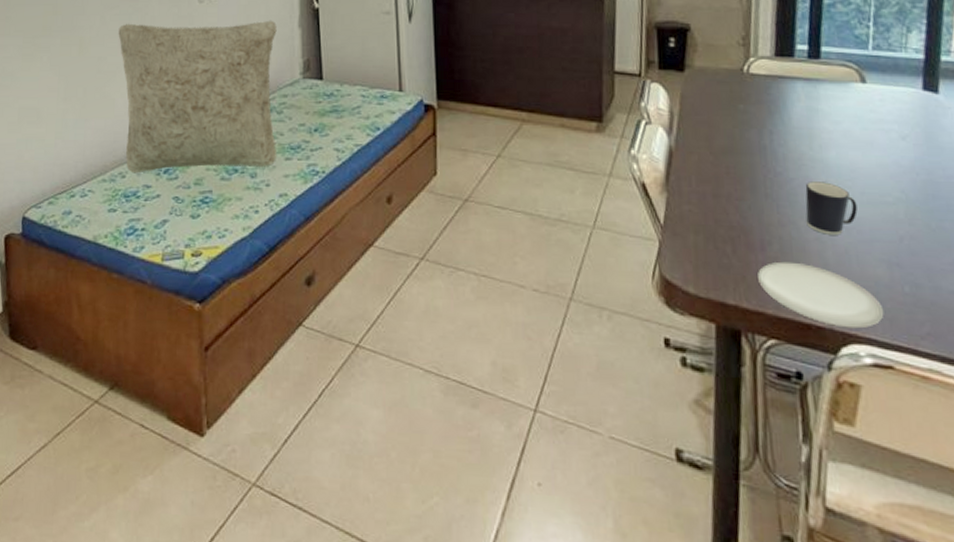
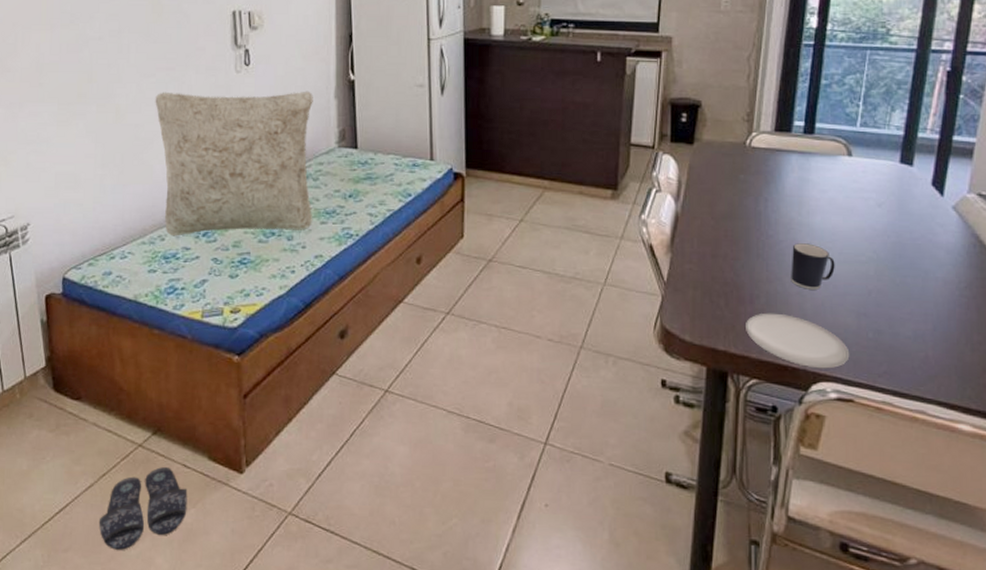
slippers: none [51,427,145,522] -> present [98,467,188,551]

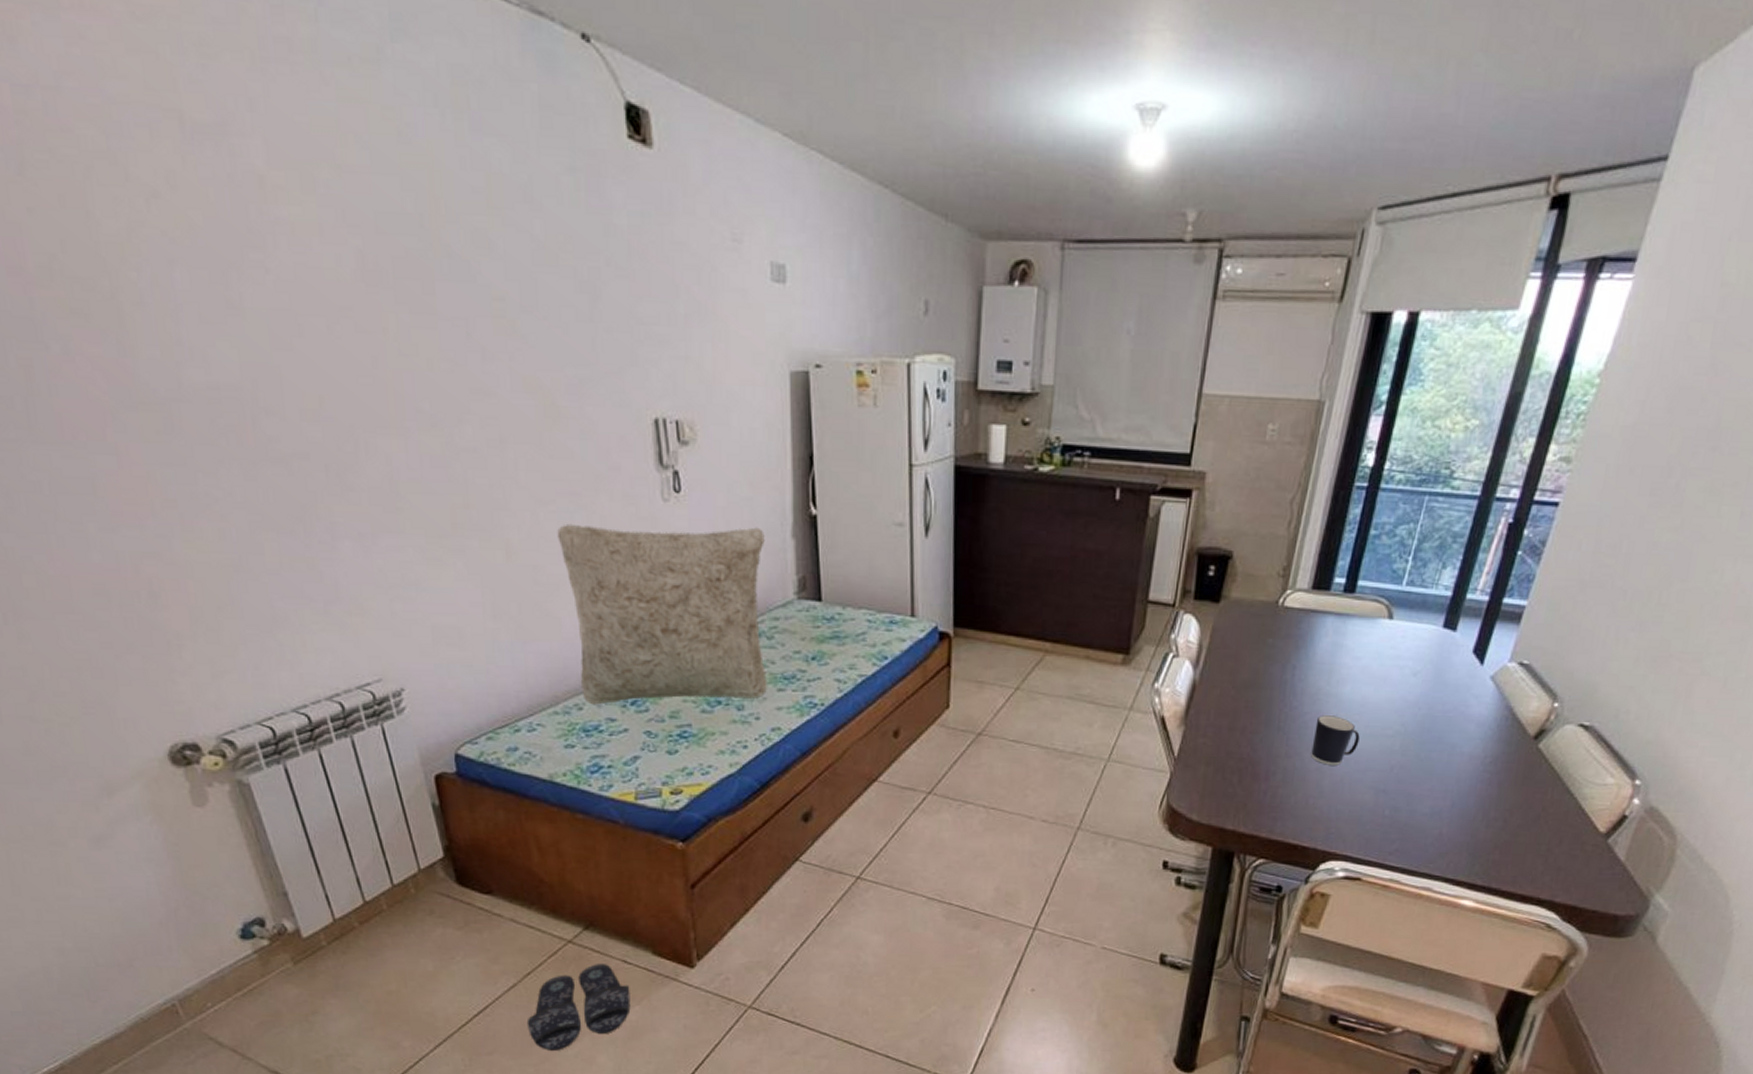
plate: present [746,313,850,369] -> none [1258,790,1363,848]

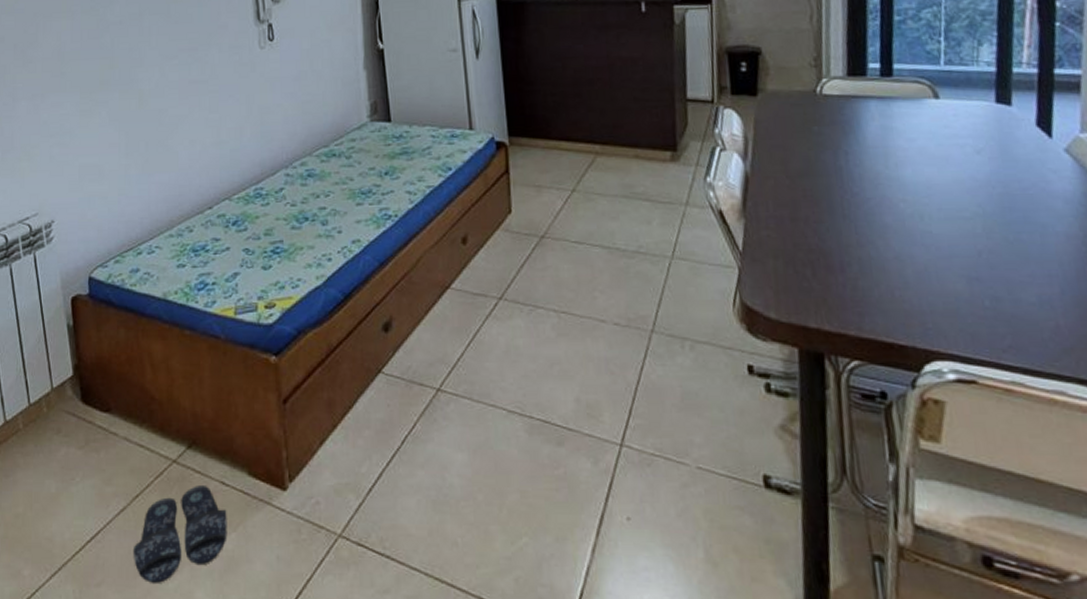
pillow: present [557,523,767,705] -> none [178,63,347,227]
mug: present [1311,715,1360,765] -> none [882,200,936,253]

